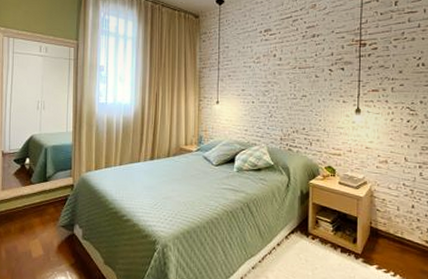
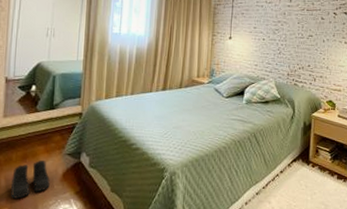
boots: none [11,232,46,270] -> present [11,159,50,199]

